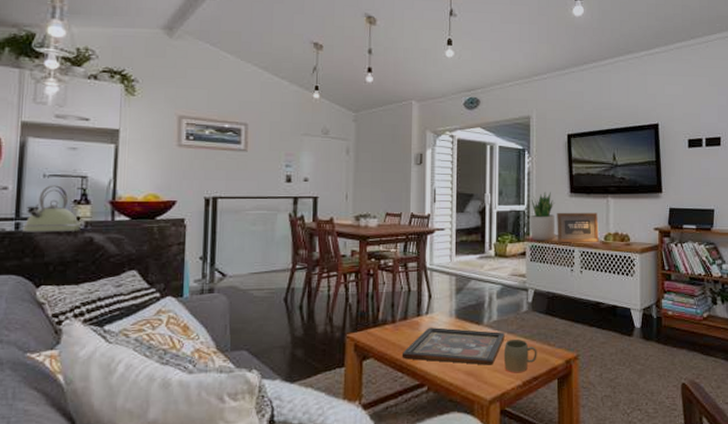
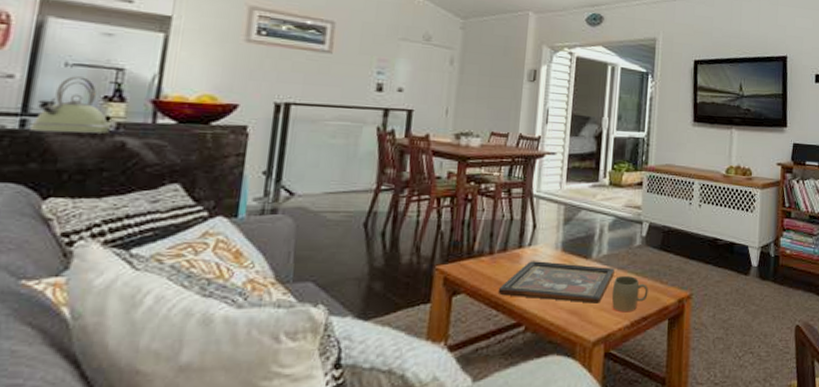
planter: present [531,192,554,241] -> none [649,119,676,171]
picture frame: present [557,212,599,243] -> none [677,141,721,176]

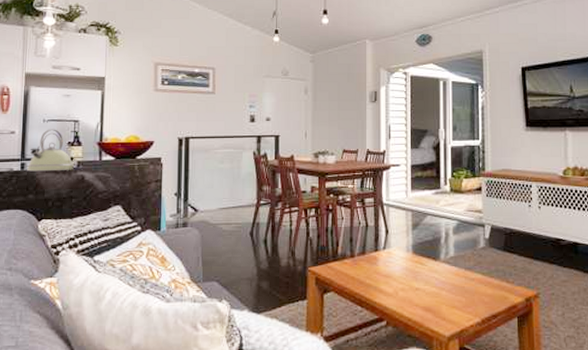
decorative tray: present [498,261,615,304] -> none [361,263,462,301]
mug: present [611,275,649,313] -> none [461,275,496,310]

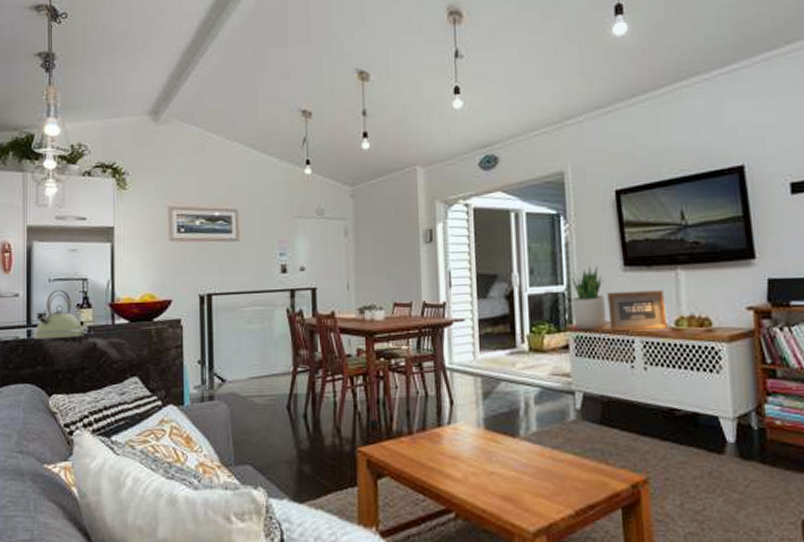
planter: none [485,126,511,176] -> present [571,266,606,330]
picture frame: none [512,146,557,178] -> present [607,290,668,332]

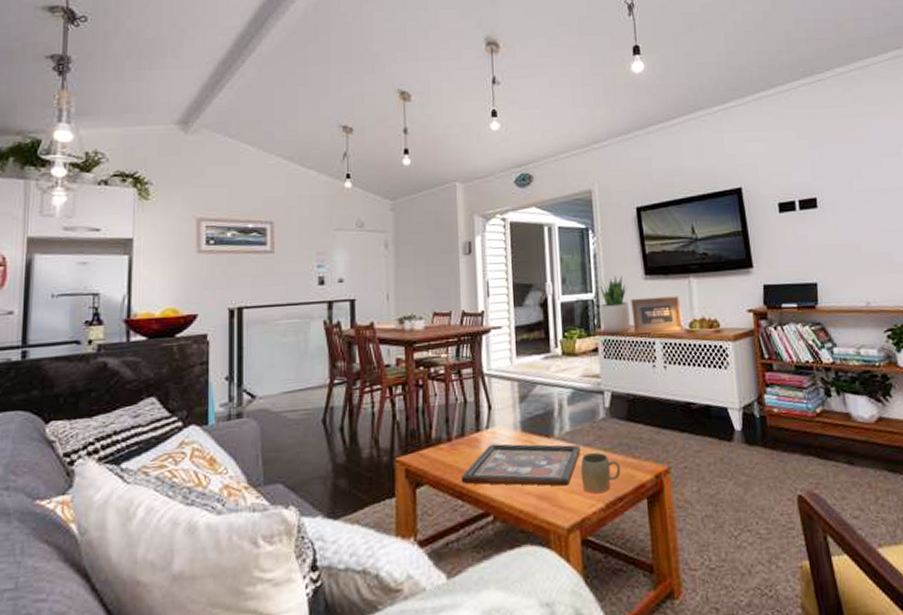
kettle: present [33,289,84,340] -> none [29,305,93,361]
decorative tray: none [422,440,548,488] -> present [461,443,581,486]
mug: none [547,455,592,500] -> present [580,452,621,494]

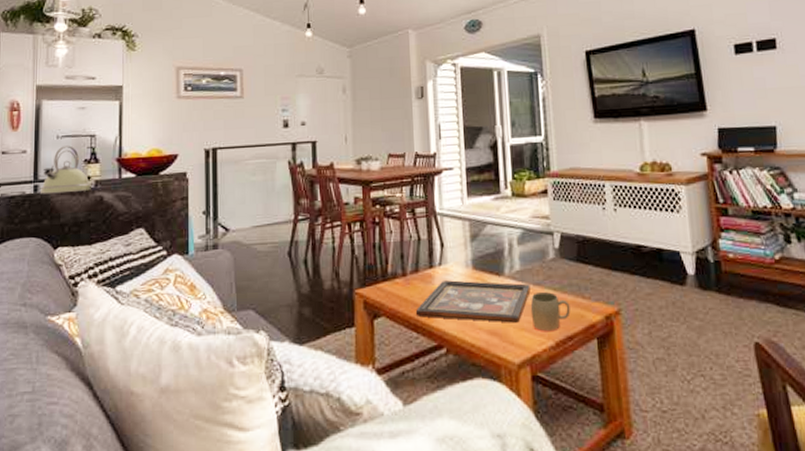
kettle: none [29,305,93,361] -> present [39,145,91,194]
planter: present [599,275,630,334] -> none [548,119,580,176]
picture frame: present [631,296,683,335] -> none [580,139,634,178]

